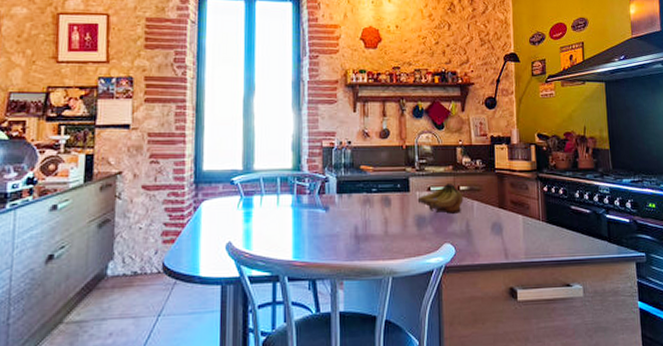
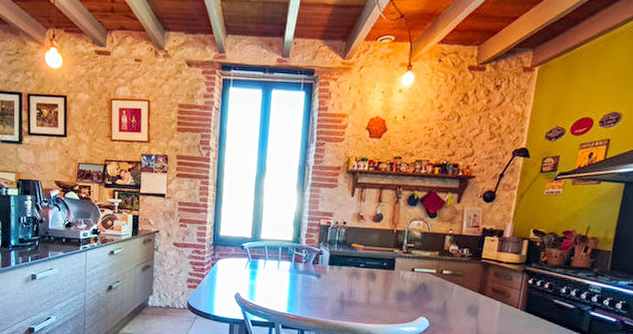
fruit: present [417,184,464,214] -> none [400,267,445,294]

